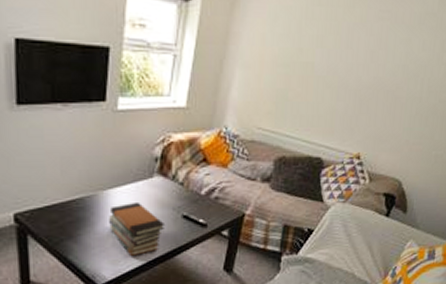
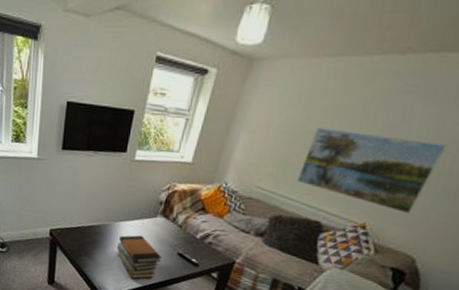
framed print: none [295,58,417,140] -> present [296,128,448,215]

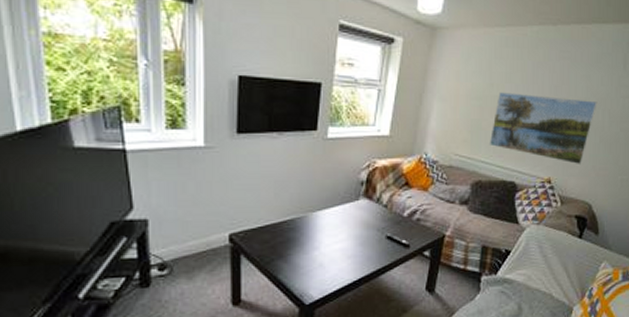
book stack: present [116,235,163,279] -> none [316,223,371,277]

